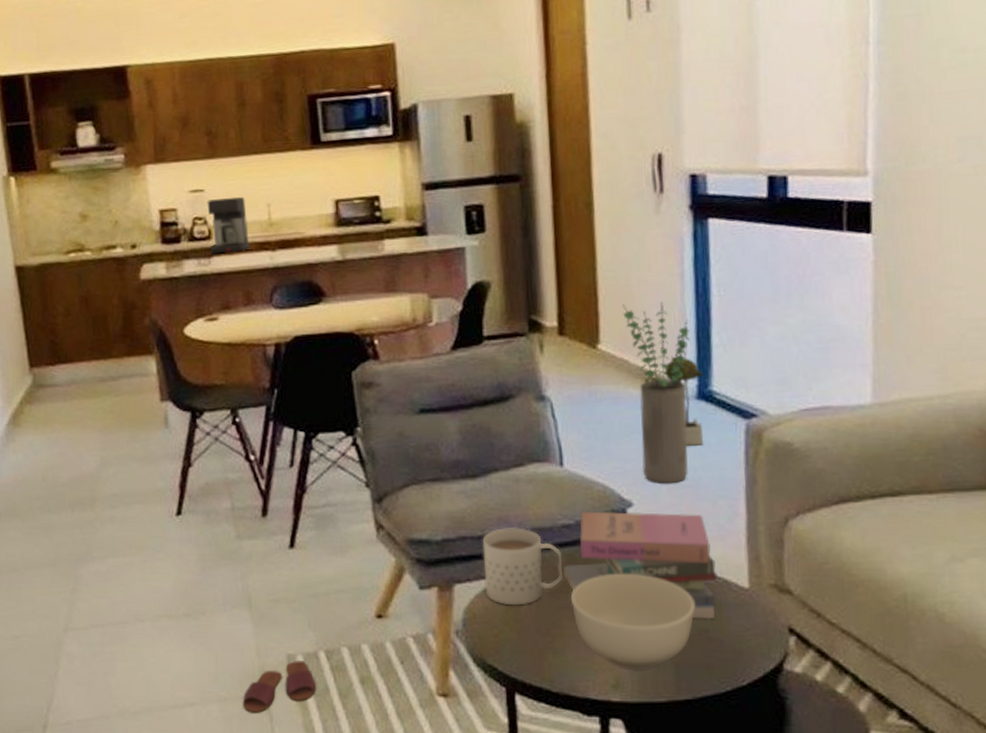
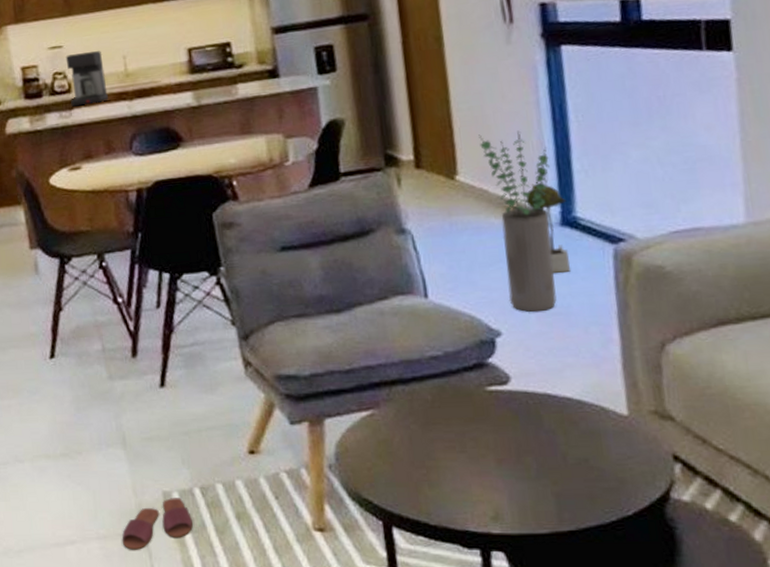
mug: present [482,527,563,606] -> none [350,360,434,439]
books: present [563,511,718,620] -> none [434,341,595,449]
bowl: present [570,573,695,669] -> none [443,403,573,501]

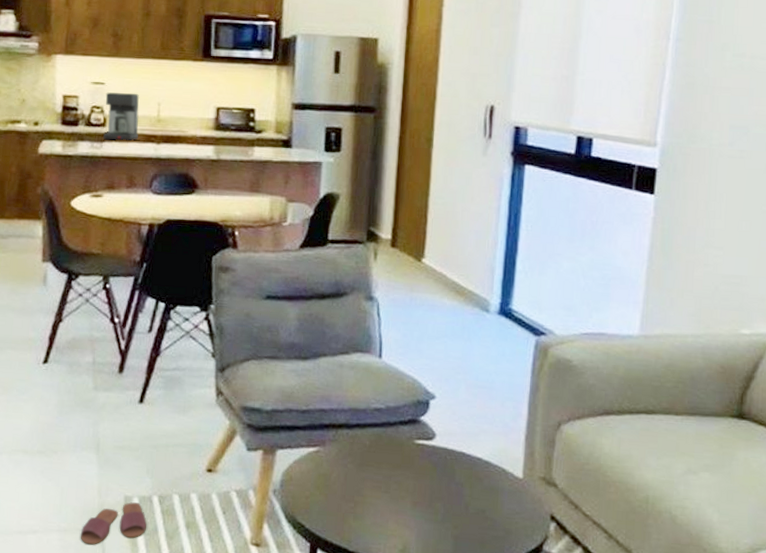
vase: present [479,130,557,313] -> none [446,227,499,383]
potted tree: present [525,184,571,274] -> none [474,276,507,354]

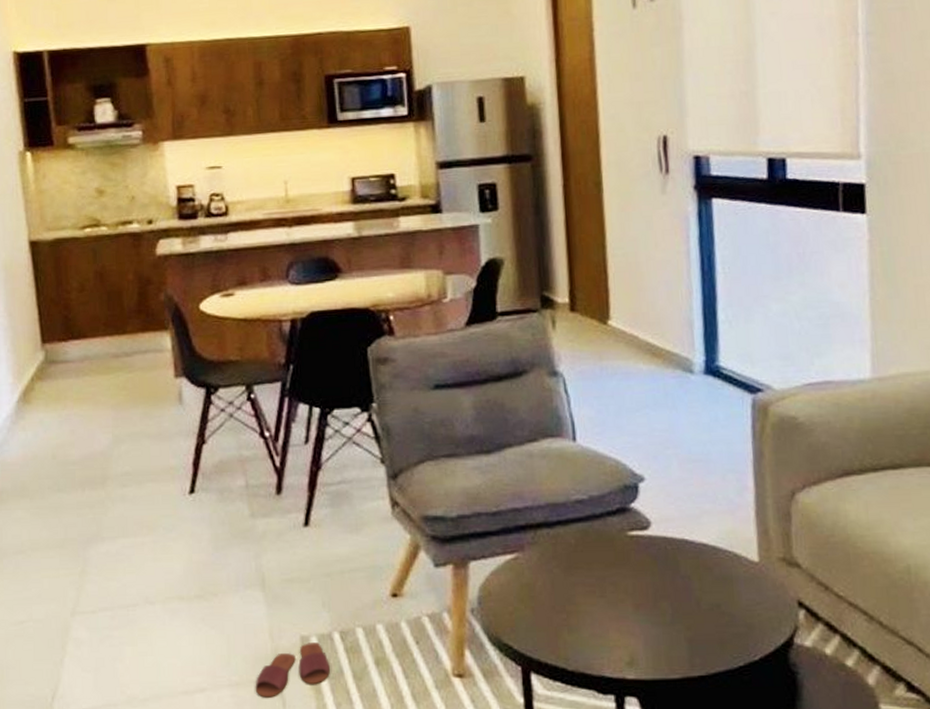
coffee maker: present [103,92,140,141] -> none [224,173,266,230]

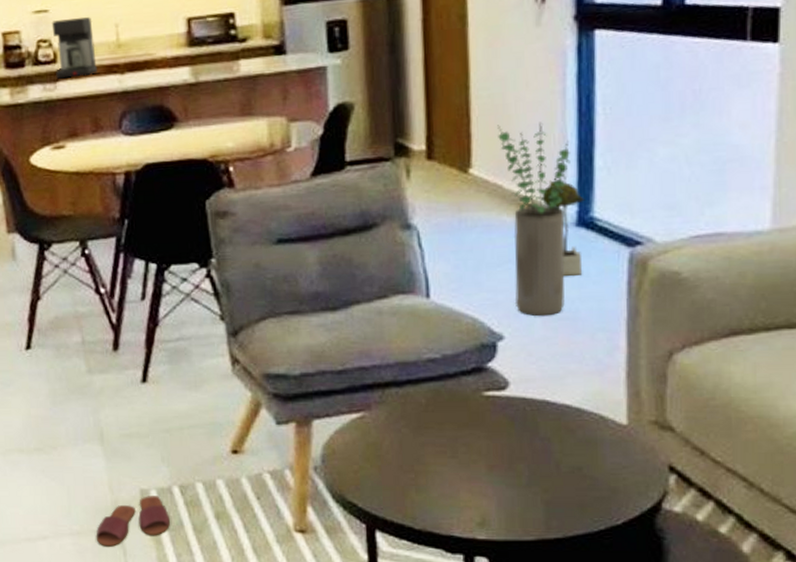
coffee maker: none [224,173,266,230] -> present [51,16,97,79]
vase: none [632,279,698,459] -> present [497,122,570,317]
potted tree: none [673,332,712,421] -> present [541,180,585,277]

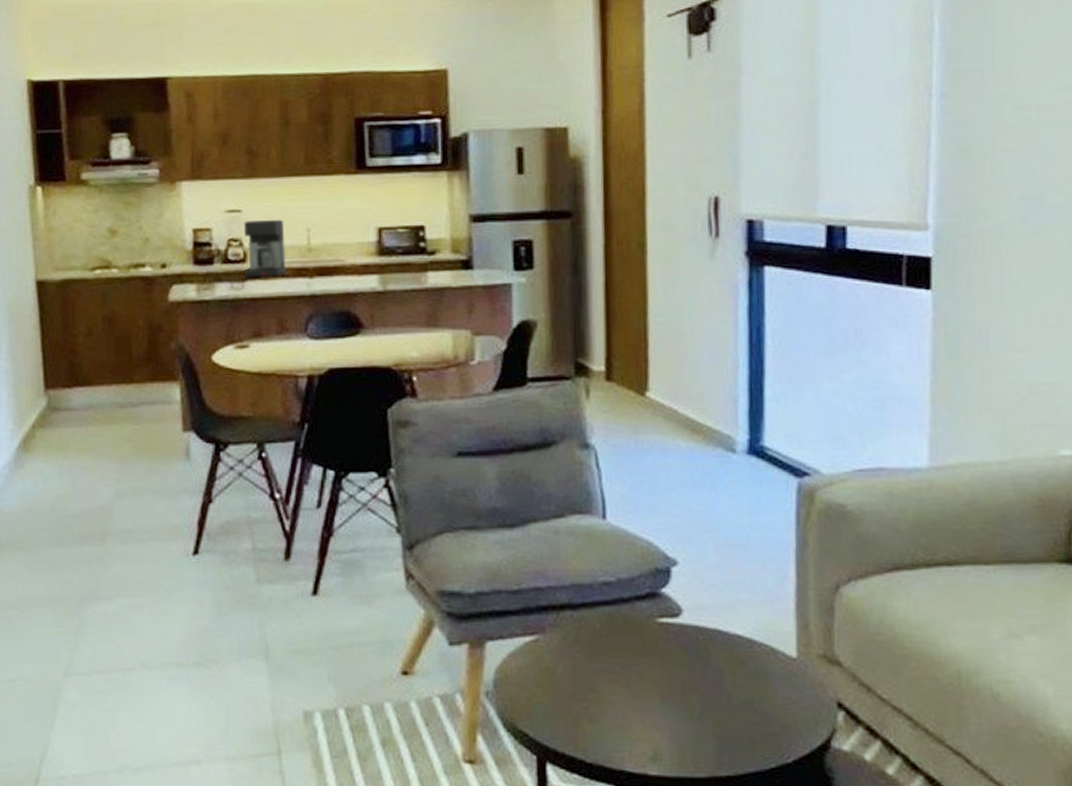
slippers: present [96,496,170,547] -> none [253,718,333,774]
vase: present [497,122,570,317] -> none [673,350,742,543]
potted tree: present [541,180,585,277] -> none [715,408,756,504]

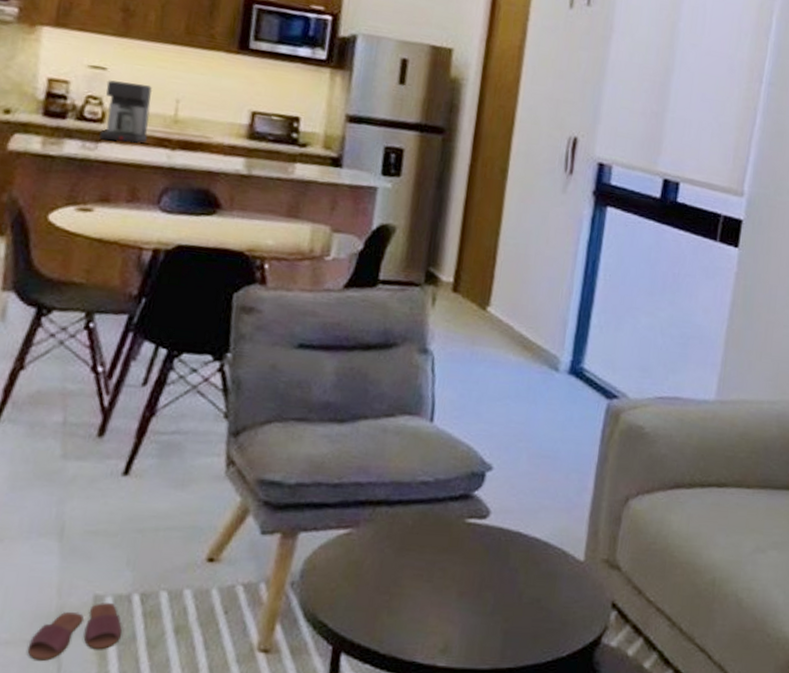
slippers: none [253,718,333,774] -> present [27,603,122,661]

